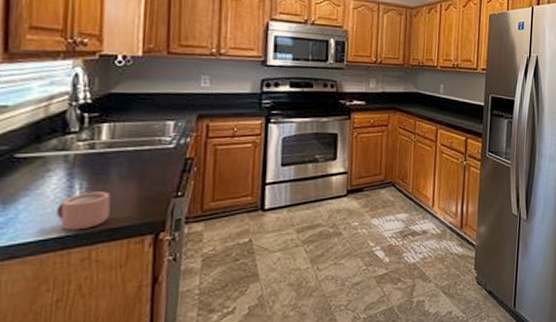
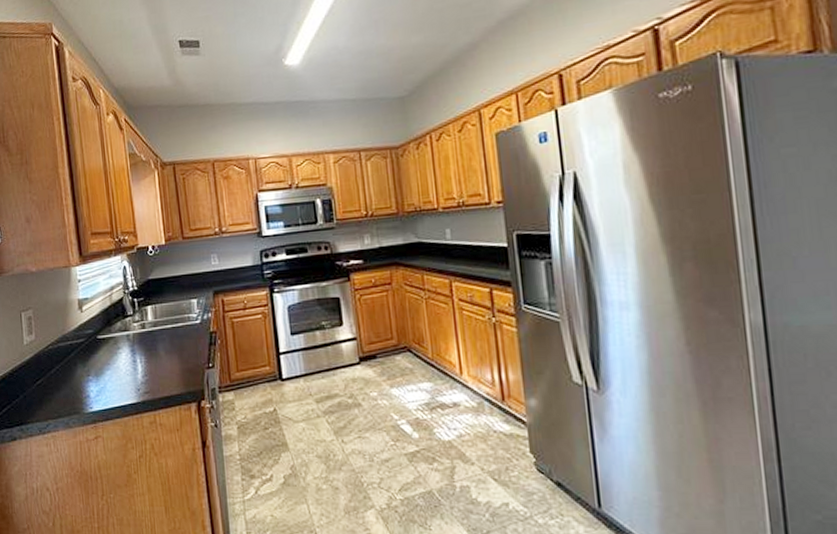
mug: present [57,191,111,231] -> none [129,364,163,398]

